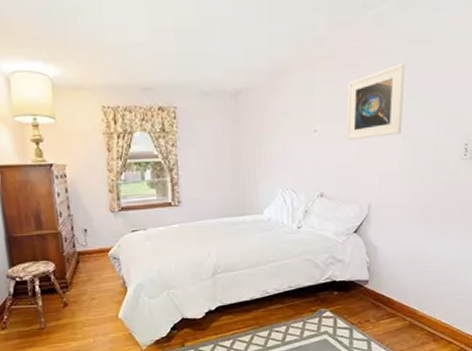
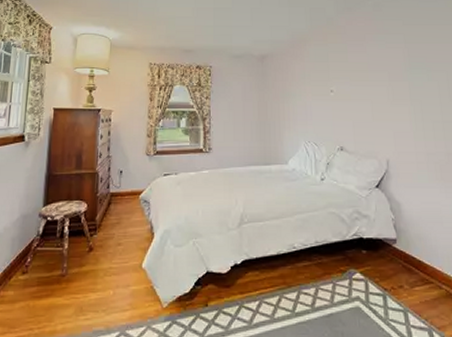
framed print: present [346,62,405,140] -> none [356,39,408,100]

